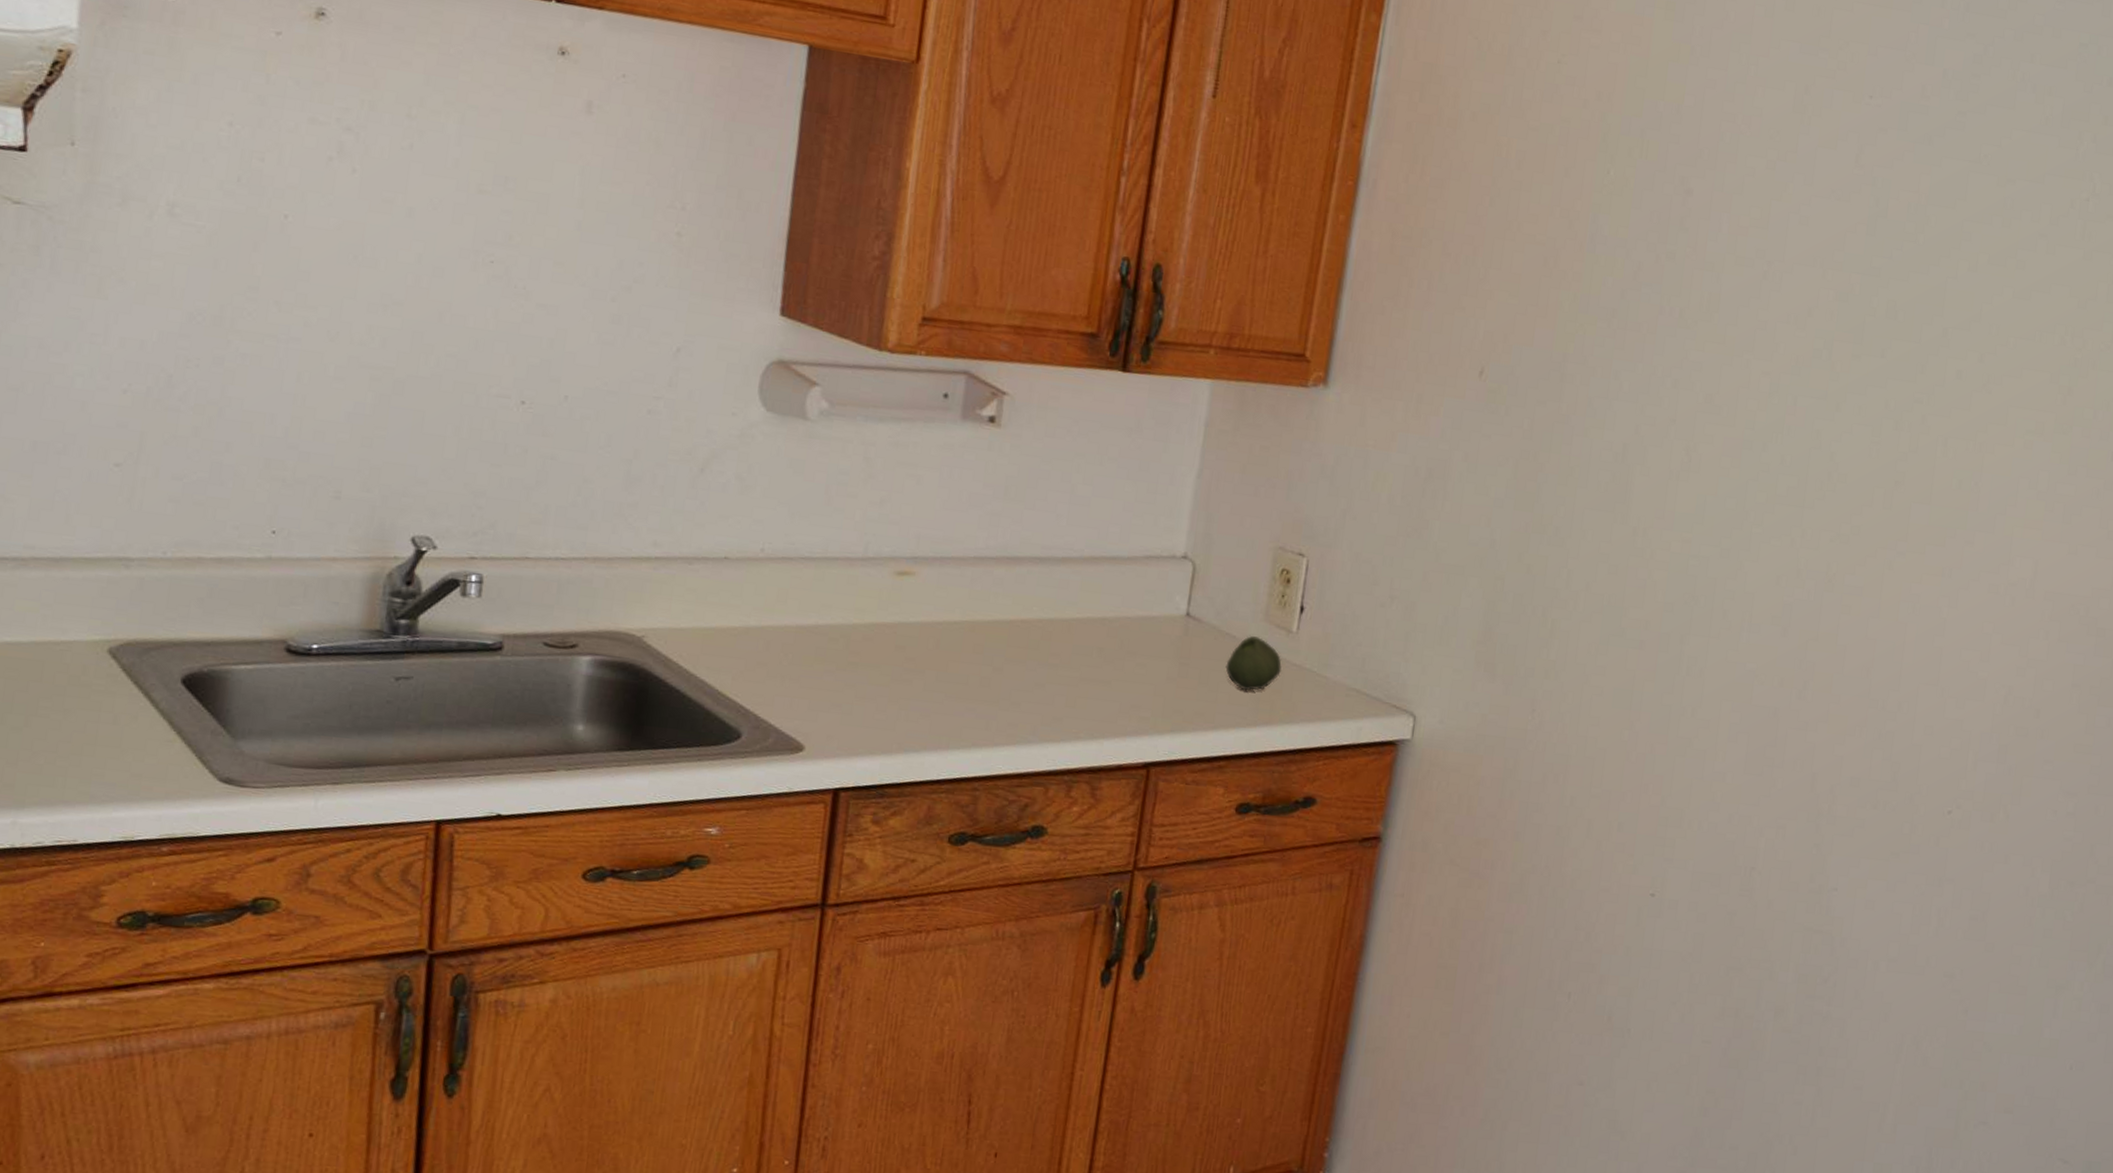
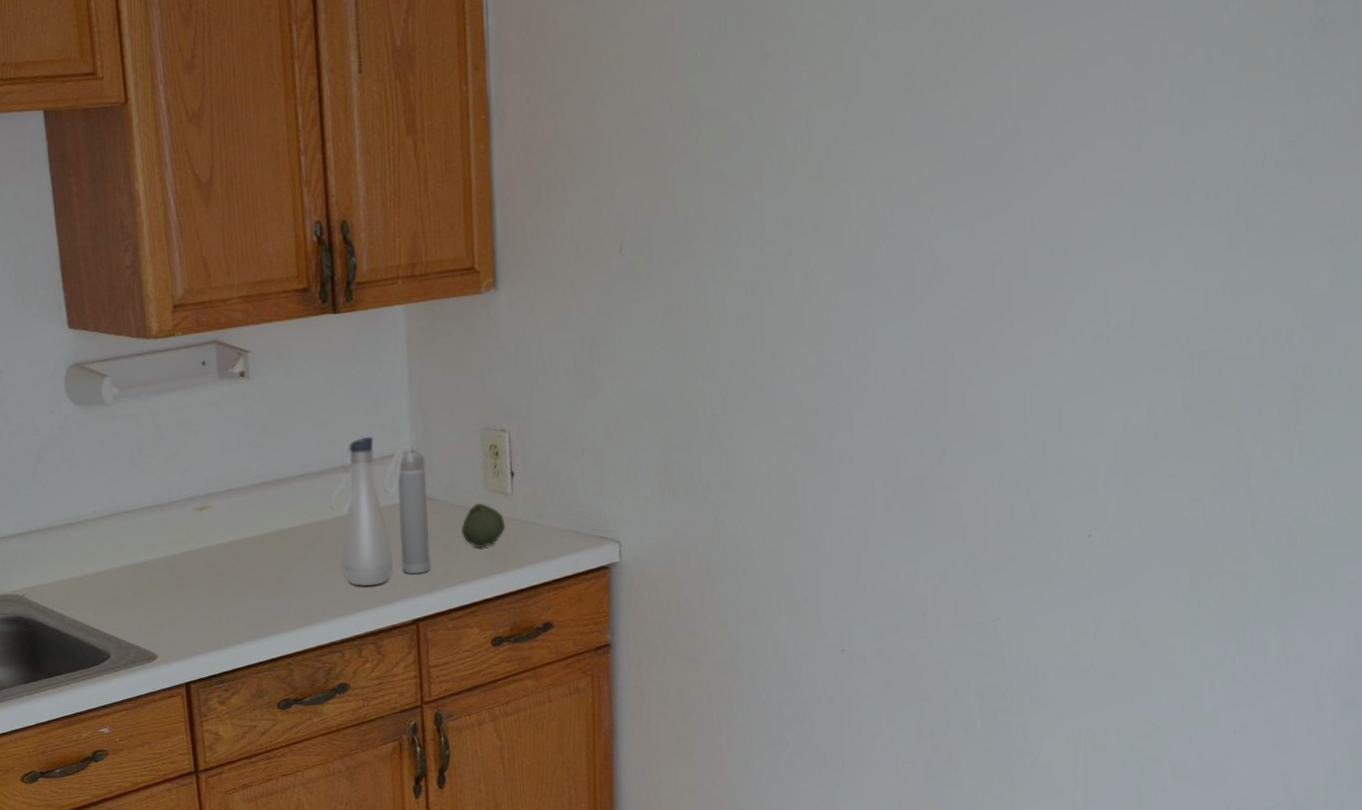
water bottle: none [1067,527,1199,712] -> present [328,436,430,586]

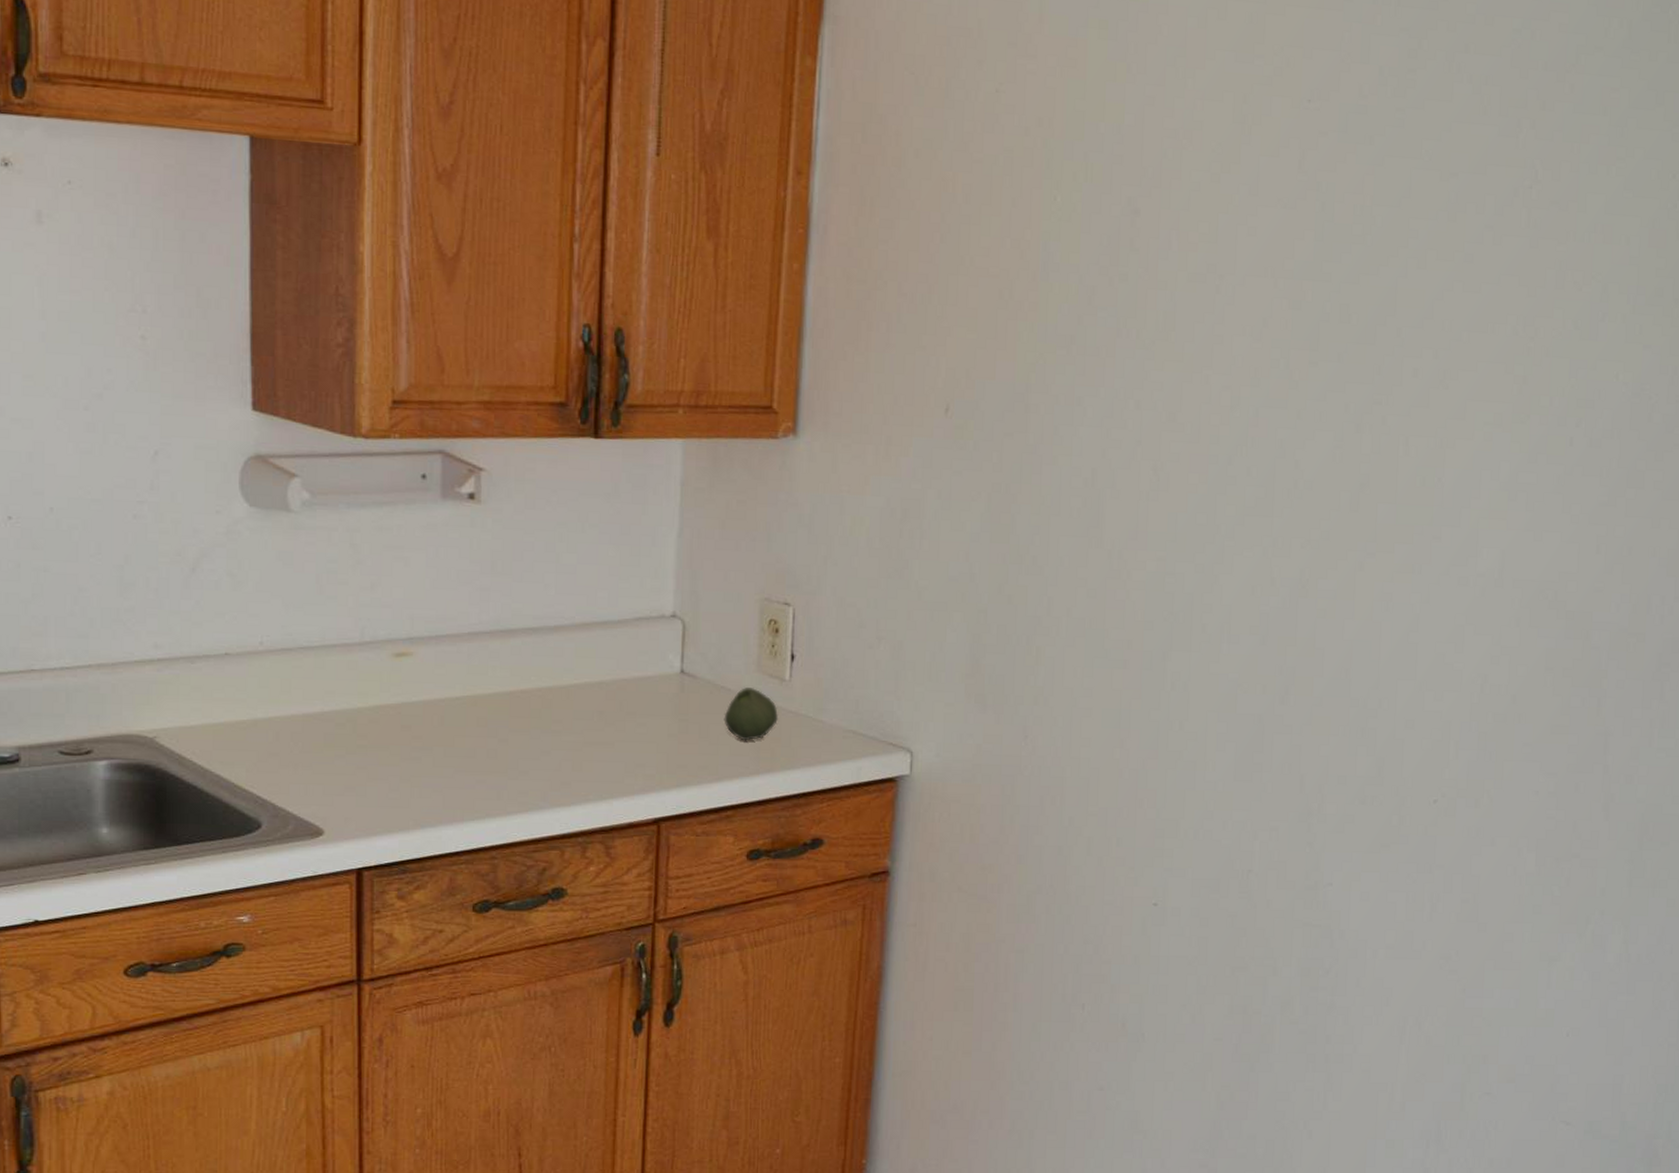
water bottle: present [328,436,430,586] -> none [564,591,689,773]

